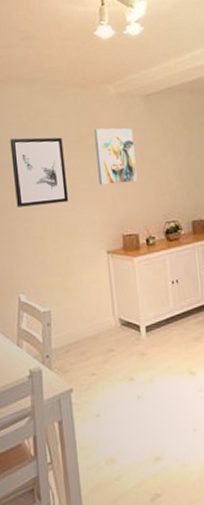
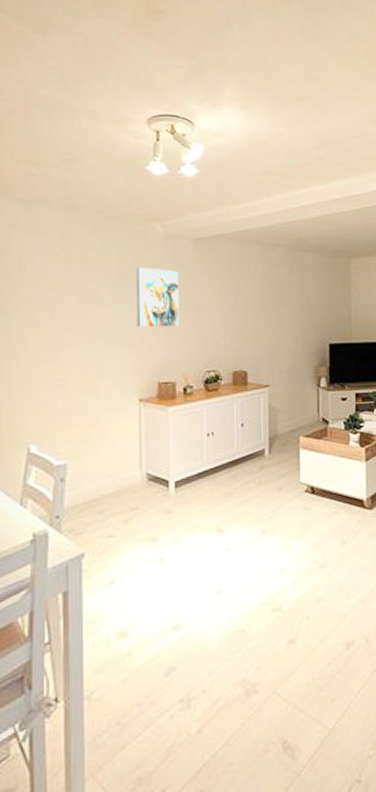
wall art: present [10,137,69,207] -> none [35,268,101,345]

